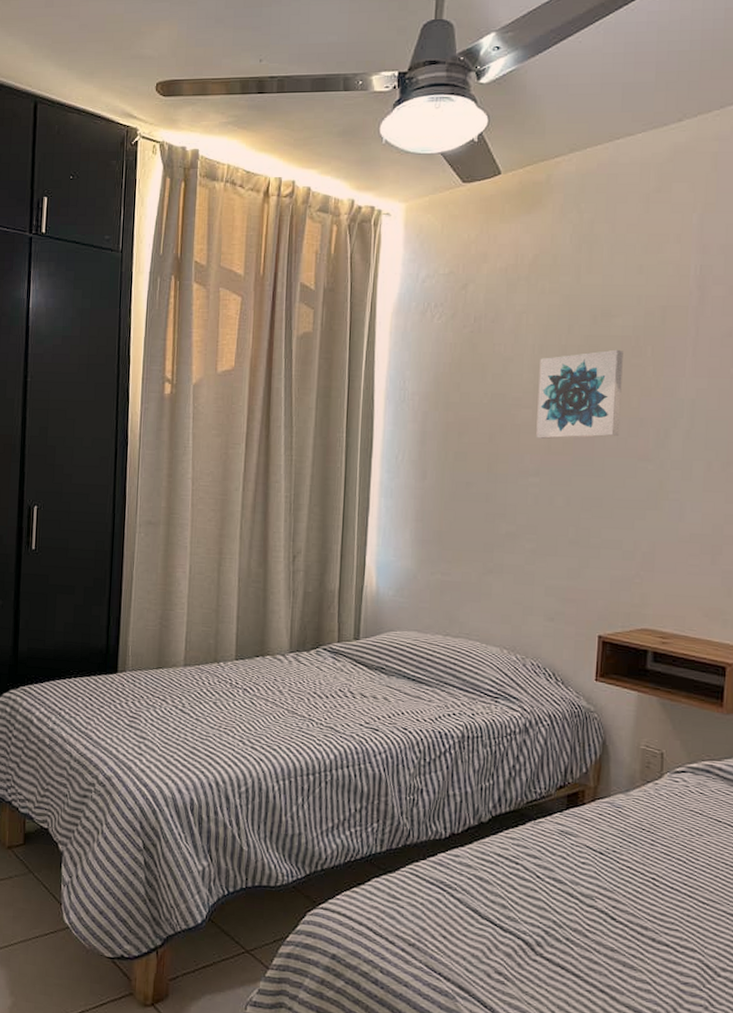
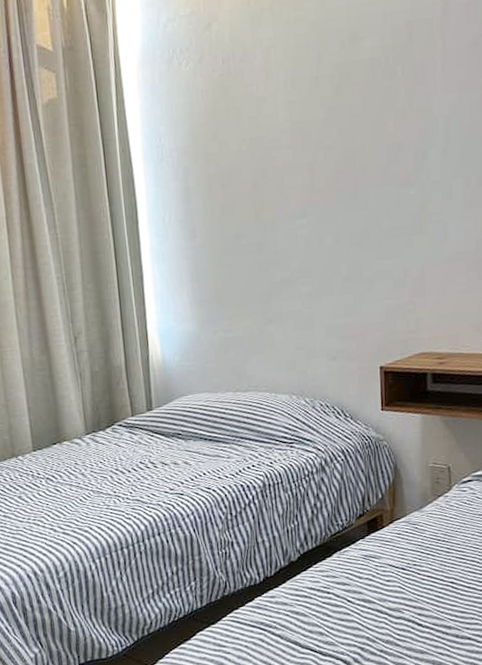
wall art: present [536,349,623,439] -> none [293,73,379,179]

